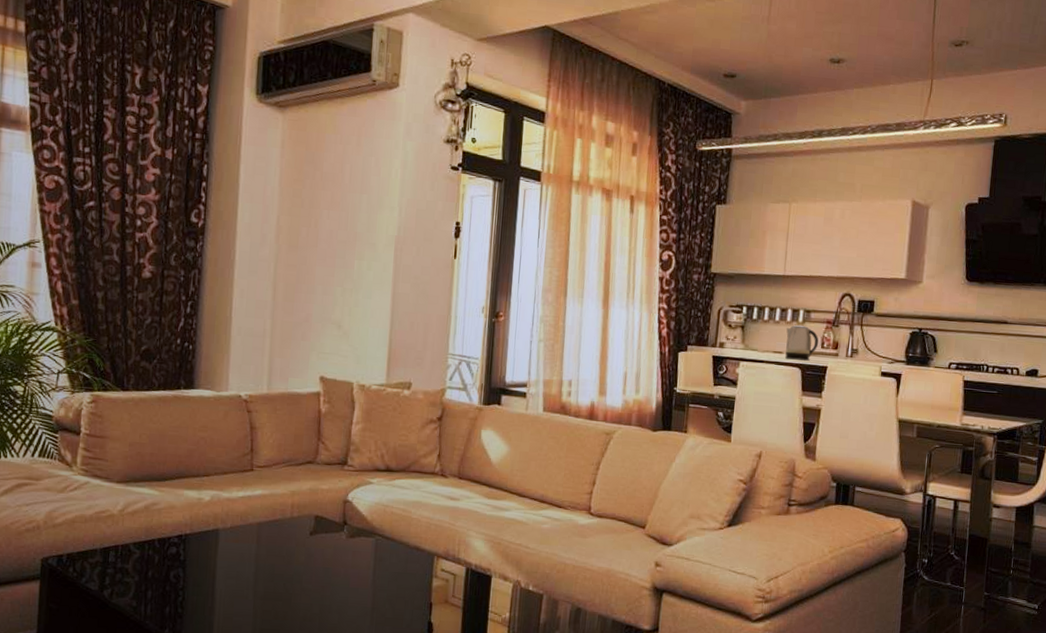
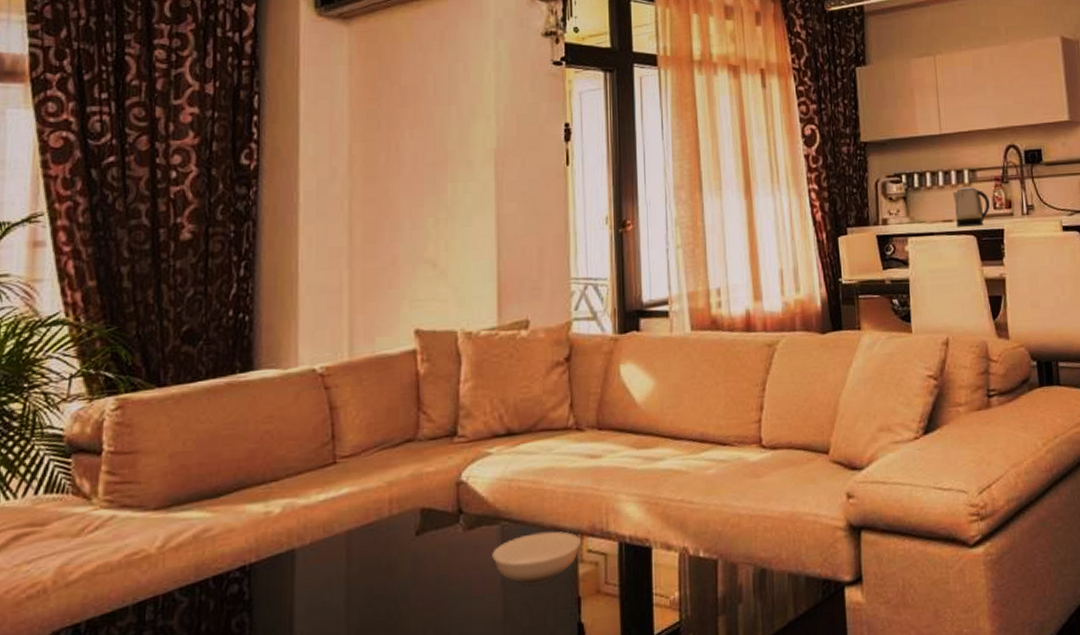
bowl: none [367,549,436,588] -> present [492,531,580,586]

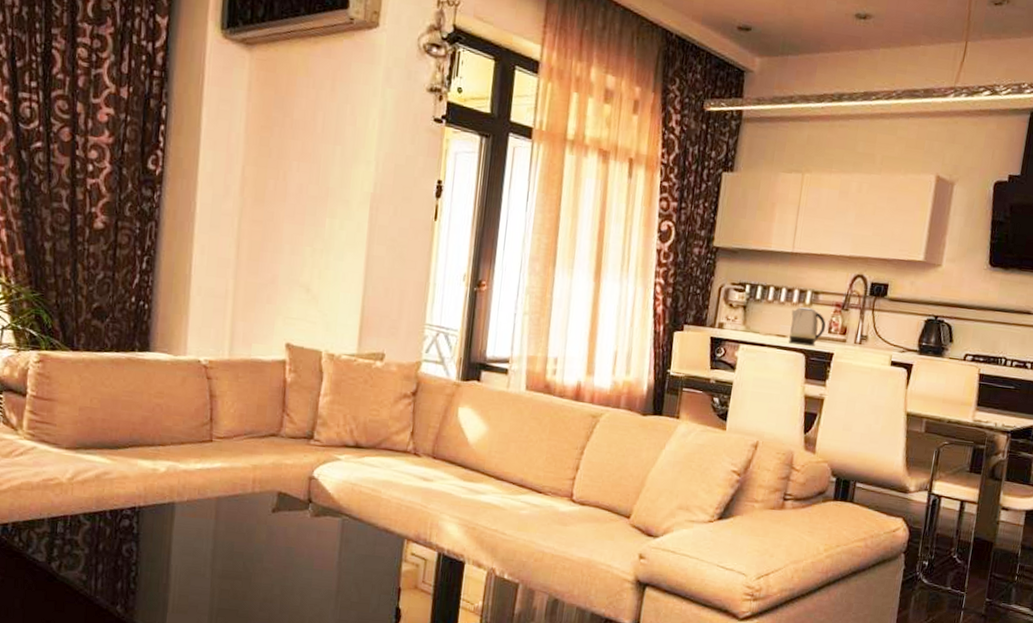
bowl: present [492,531,580,586] -> none [332,530,407,571]

